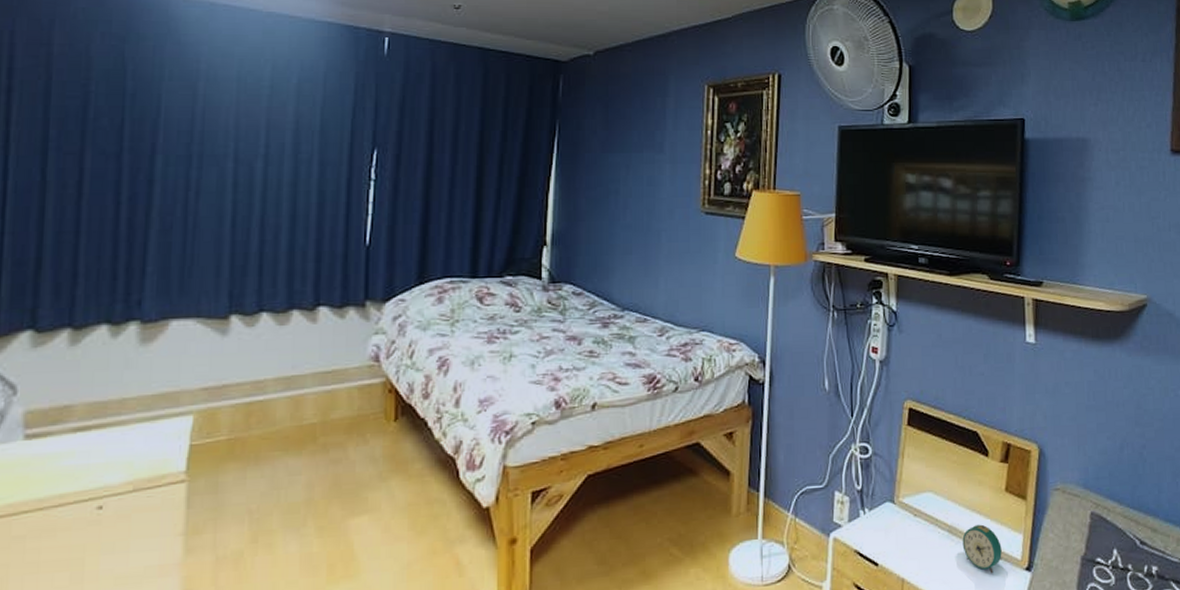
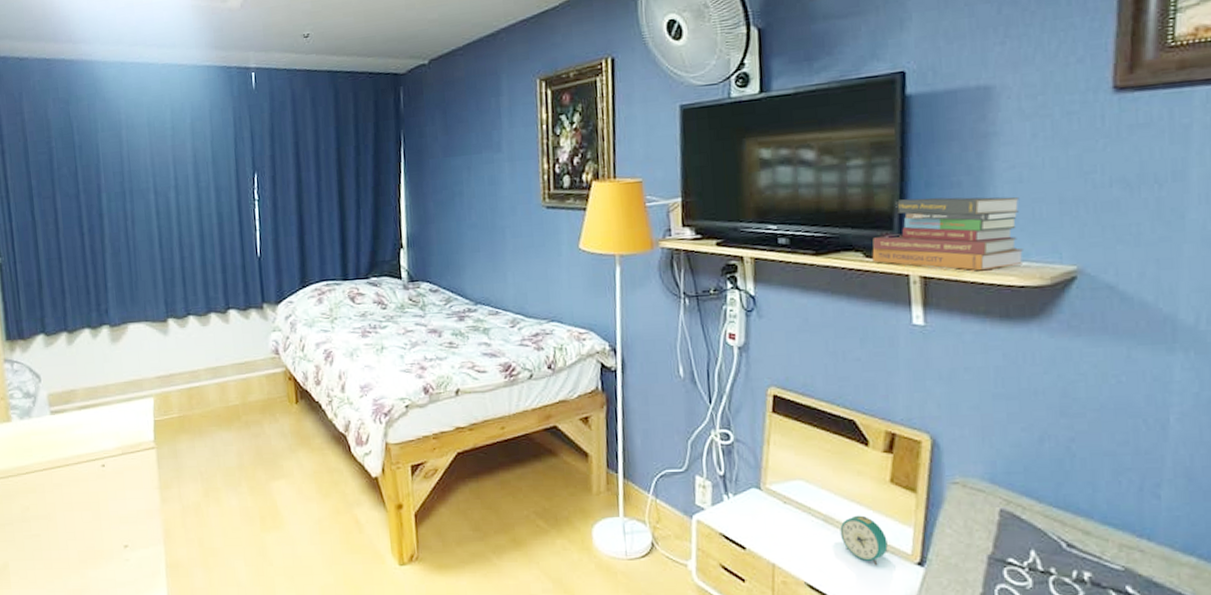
books: none [995,229,1110,296] -> present [872,197,1024,271]

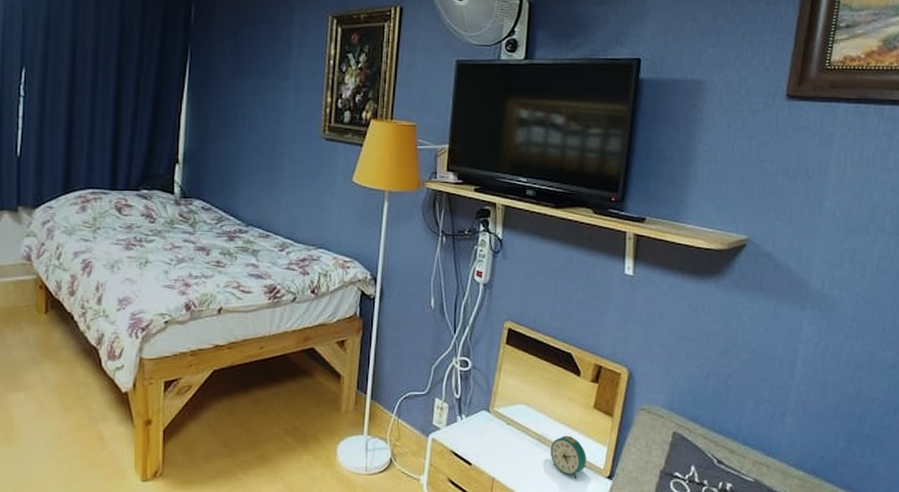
books: present [872,197,1024,271] -> none [599,167,713,234]

